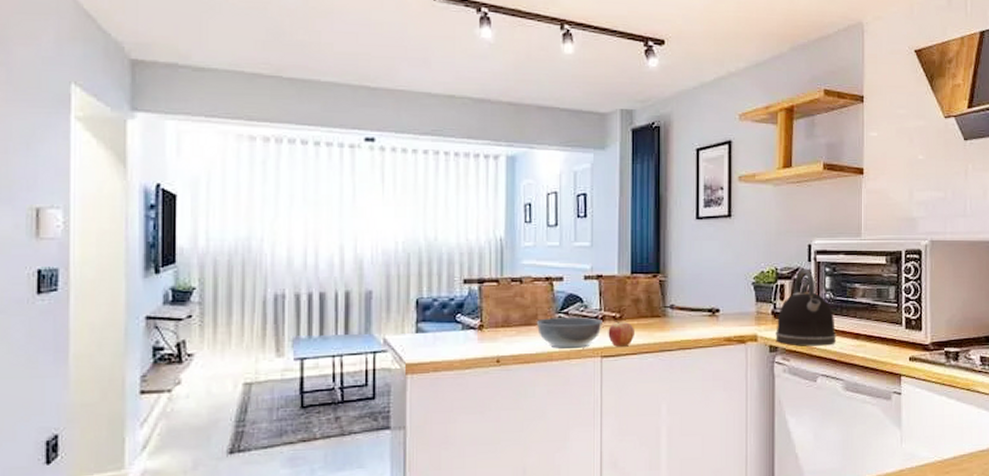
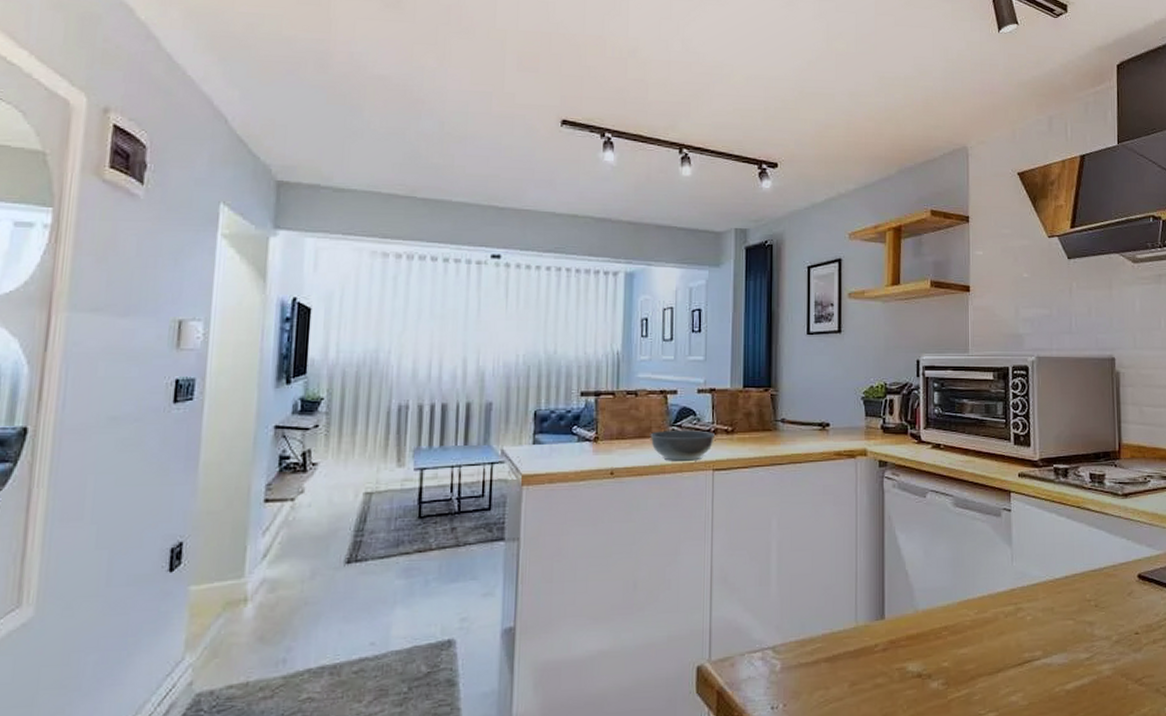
fruit: present [608,319,634,347] -> none [720,433,746,460]
kettle: present [776,268,837,346] -> none [885,384,946,461]

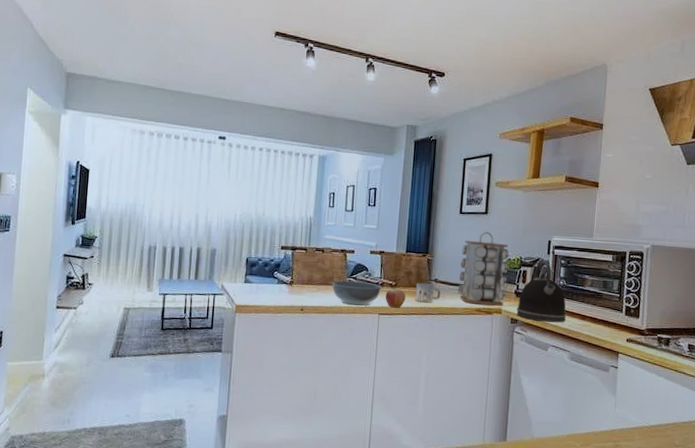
fruit: none [720,433,746,460] -> present [385,286,406,308]
mug: none [758,424,790,451] -> present [415,282,441,304]
spice rack: none [811,354,871,448] -> present [458,231,509,307]
kettle: none [885,384,946,461] -> present [516,259,567,323]

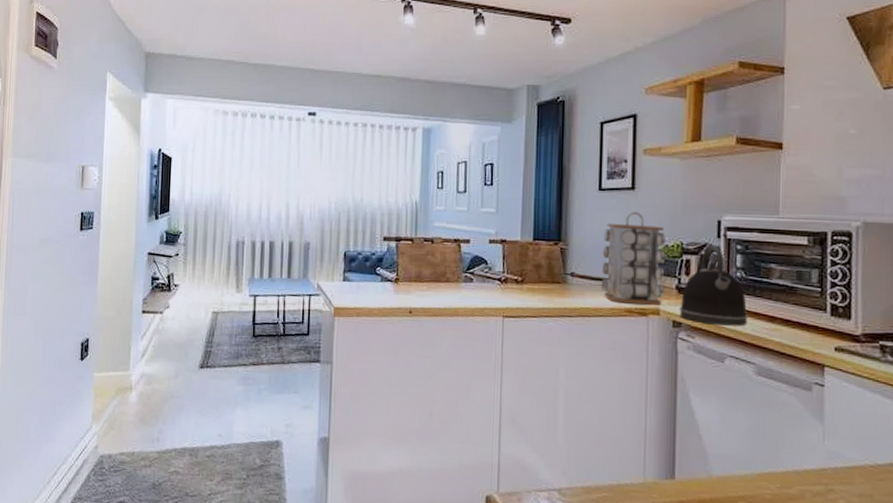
bowl: present [332,280,383,306] -> none [444,276,506,307]
fruit: present [385,286,406,308] -> none [510,282,535,309]
mug: present [415,282,441,304] -> none [547,277,579,303]

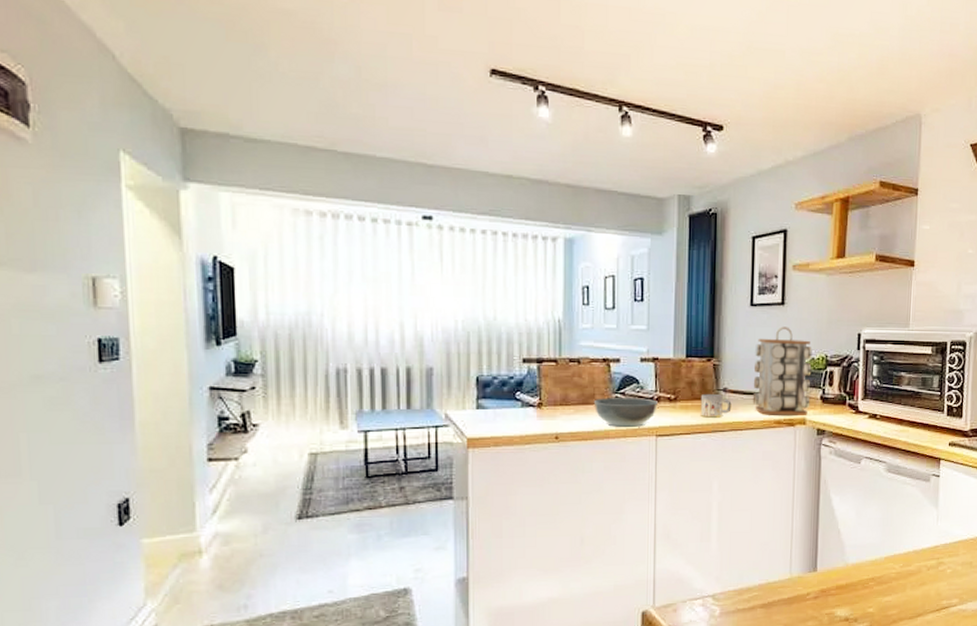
bowl: none [444,276,506,307] -> present [593,398,659,428]
mug: none [547,277,579,303] -> present [700,393,732,419]
kettle: present [679,244,748,327] -> none [823,356,882,430]

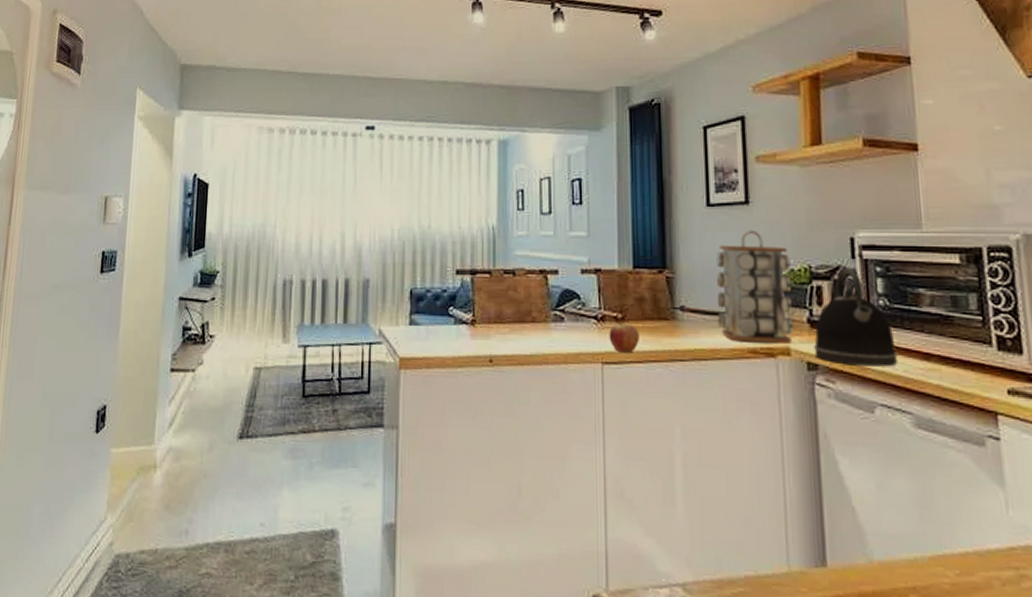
bowl: present [593,398,659,428] -> none [530,315,604,353]
fruit: none [663,401,688,427] -> present [609,320,639,353]
mug: present [700,393,732,419] -> none [653,312,692,345]
kettle: none [823,356,882,430] -> present [814,267,898,367]

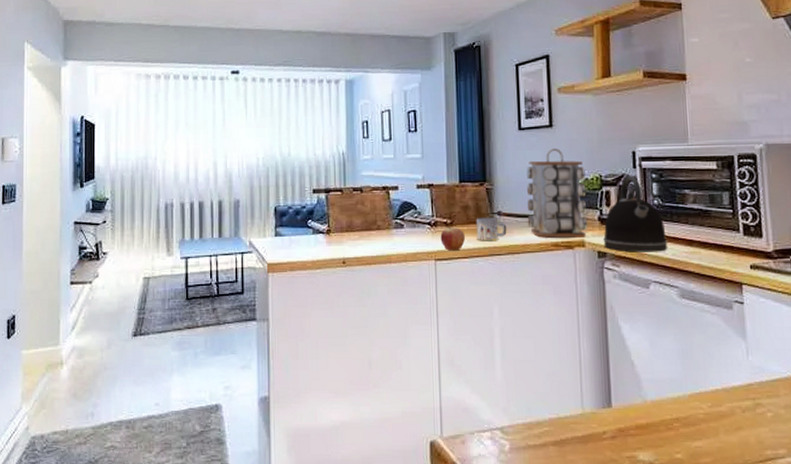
mug: none [653,312,692,345] -> present [476,217,507,243]

